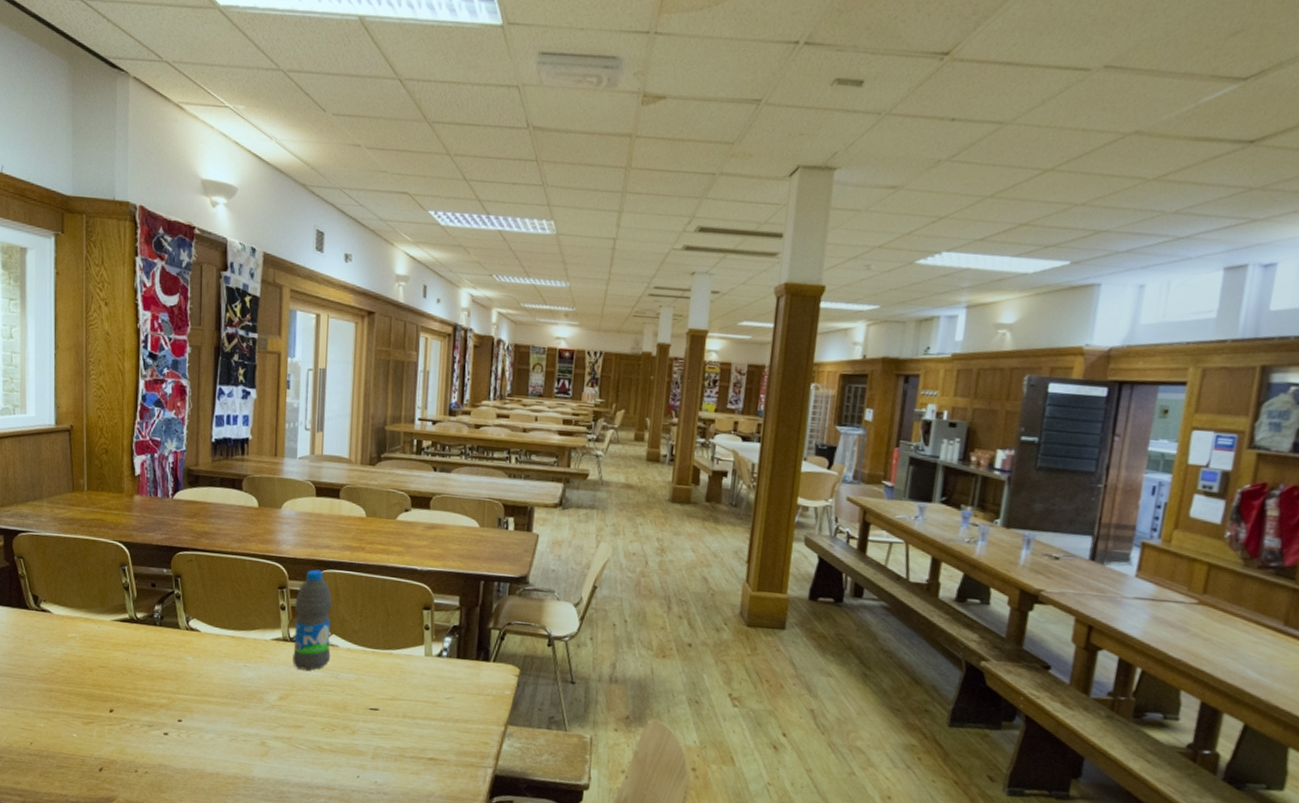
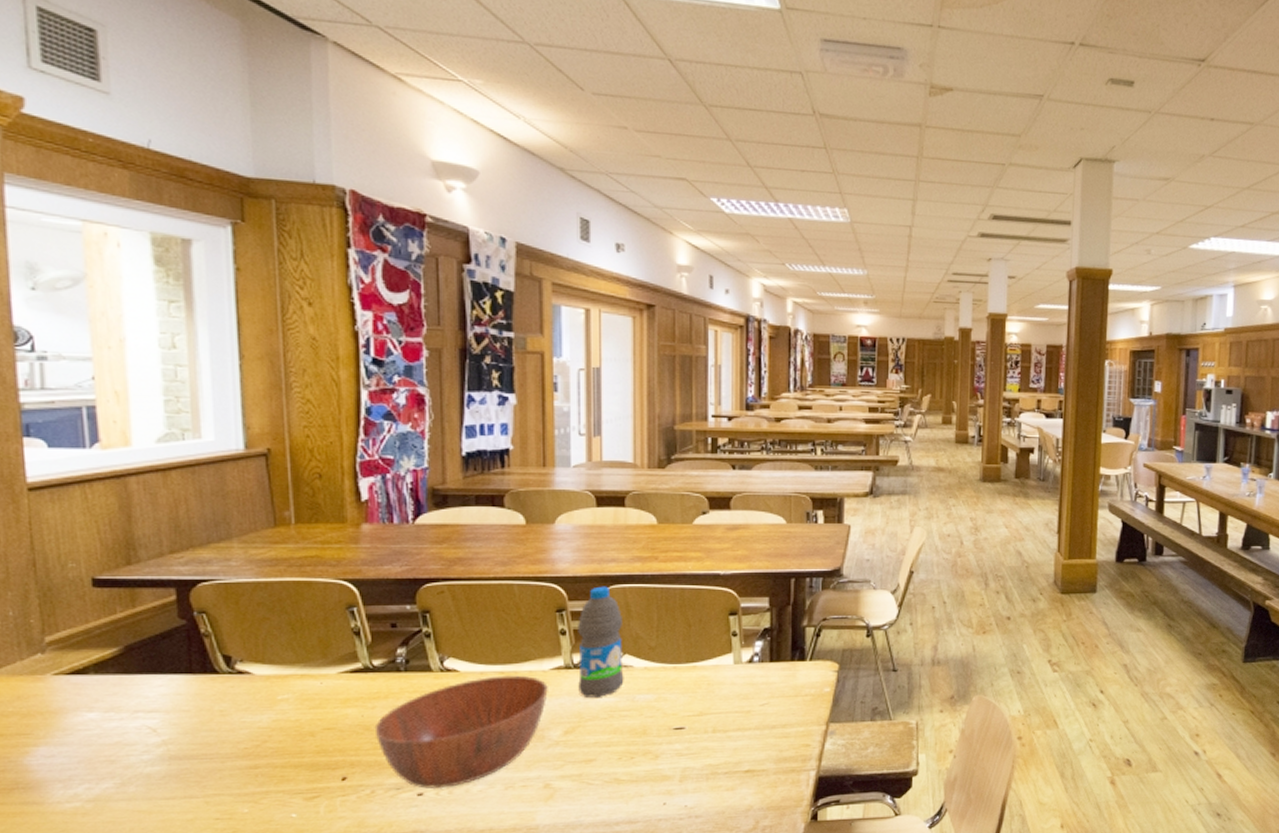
bowl: none [135,639,268,732] -> present [374,675,548,790]

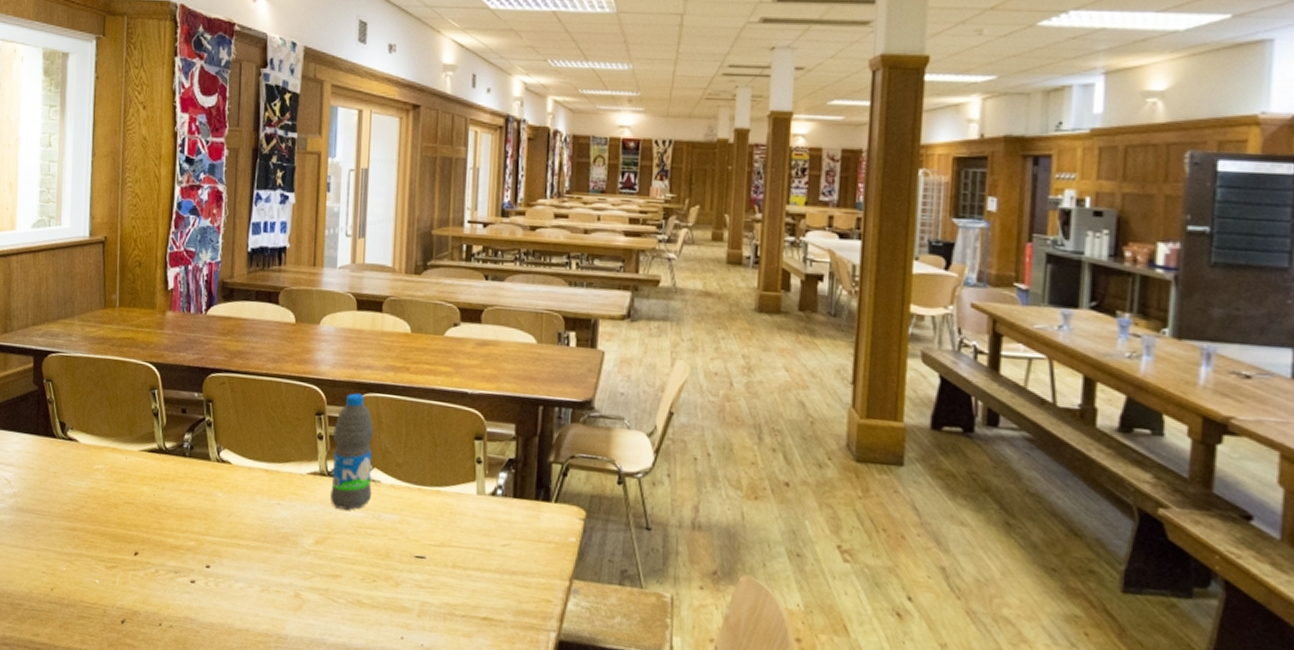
bowl: present [374,675,548,790] -> none [162,472,304,580]

